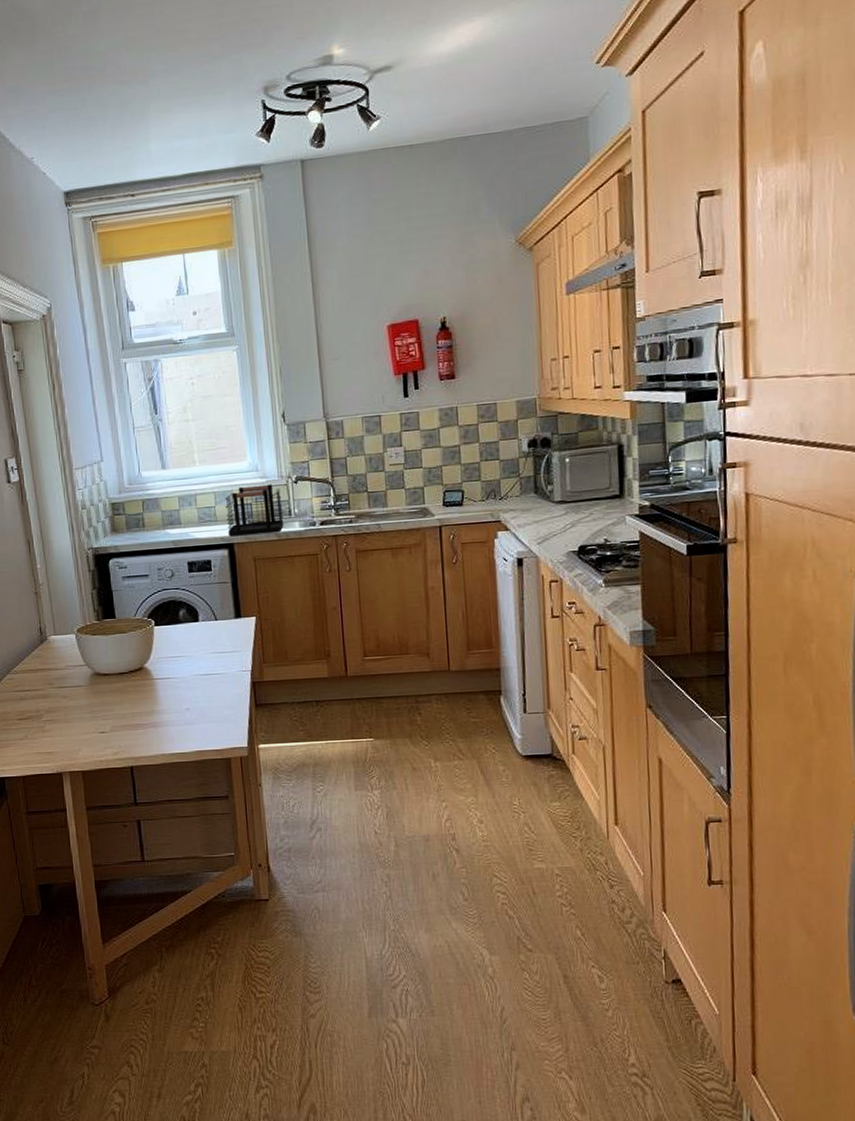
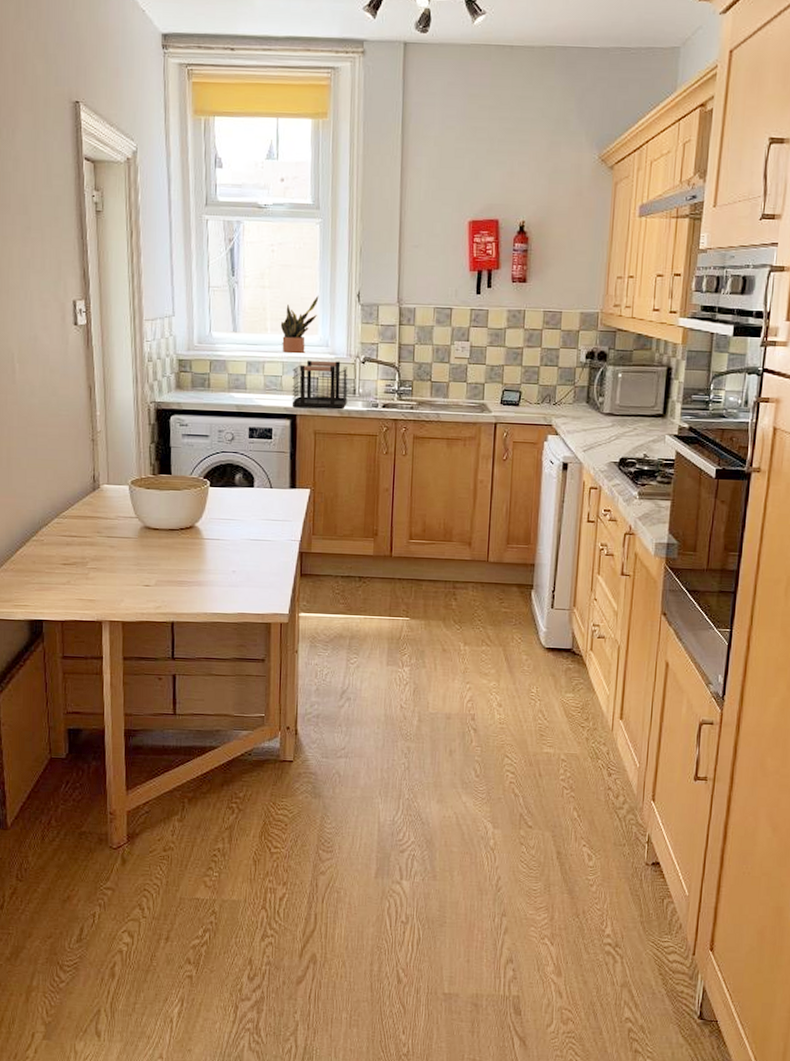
potted plant: none [208,421,244,484] -> present [280,295,319,354]

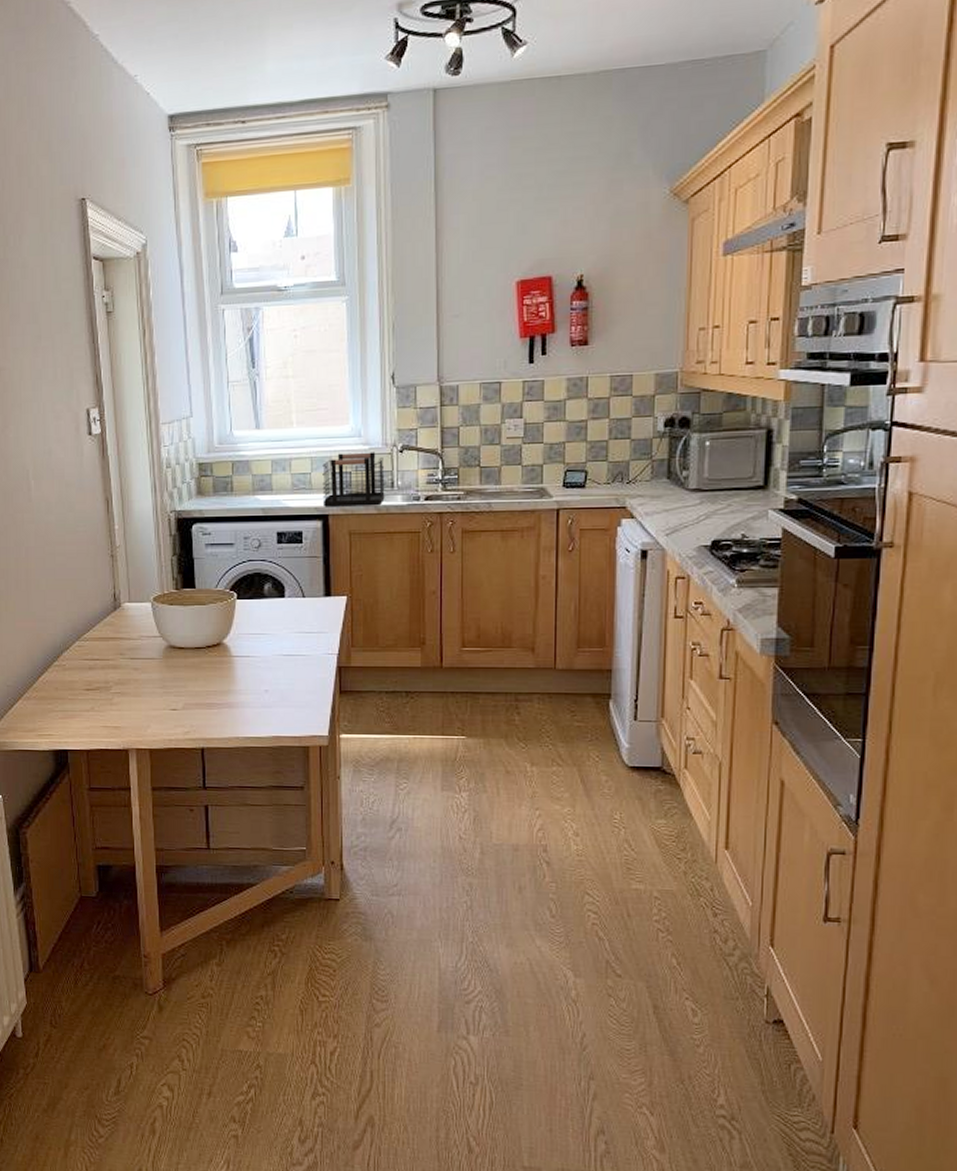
potted plant: present [280,295,319,354] -> none [307,381,349,448]

